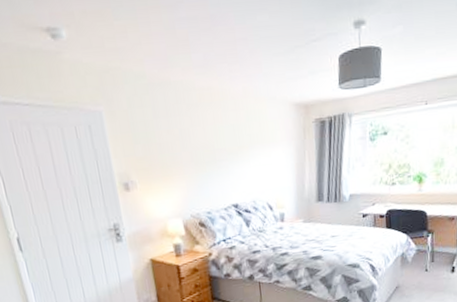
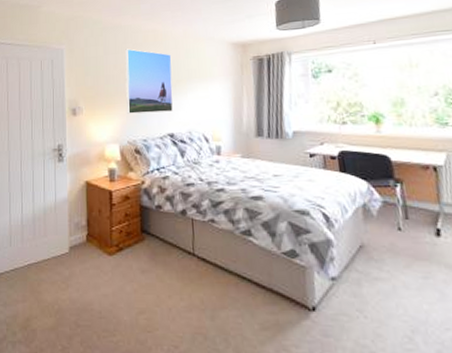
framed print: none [178,110,236,186] -> present [125,48,173,114]

